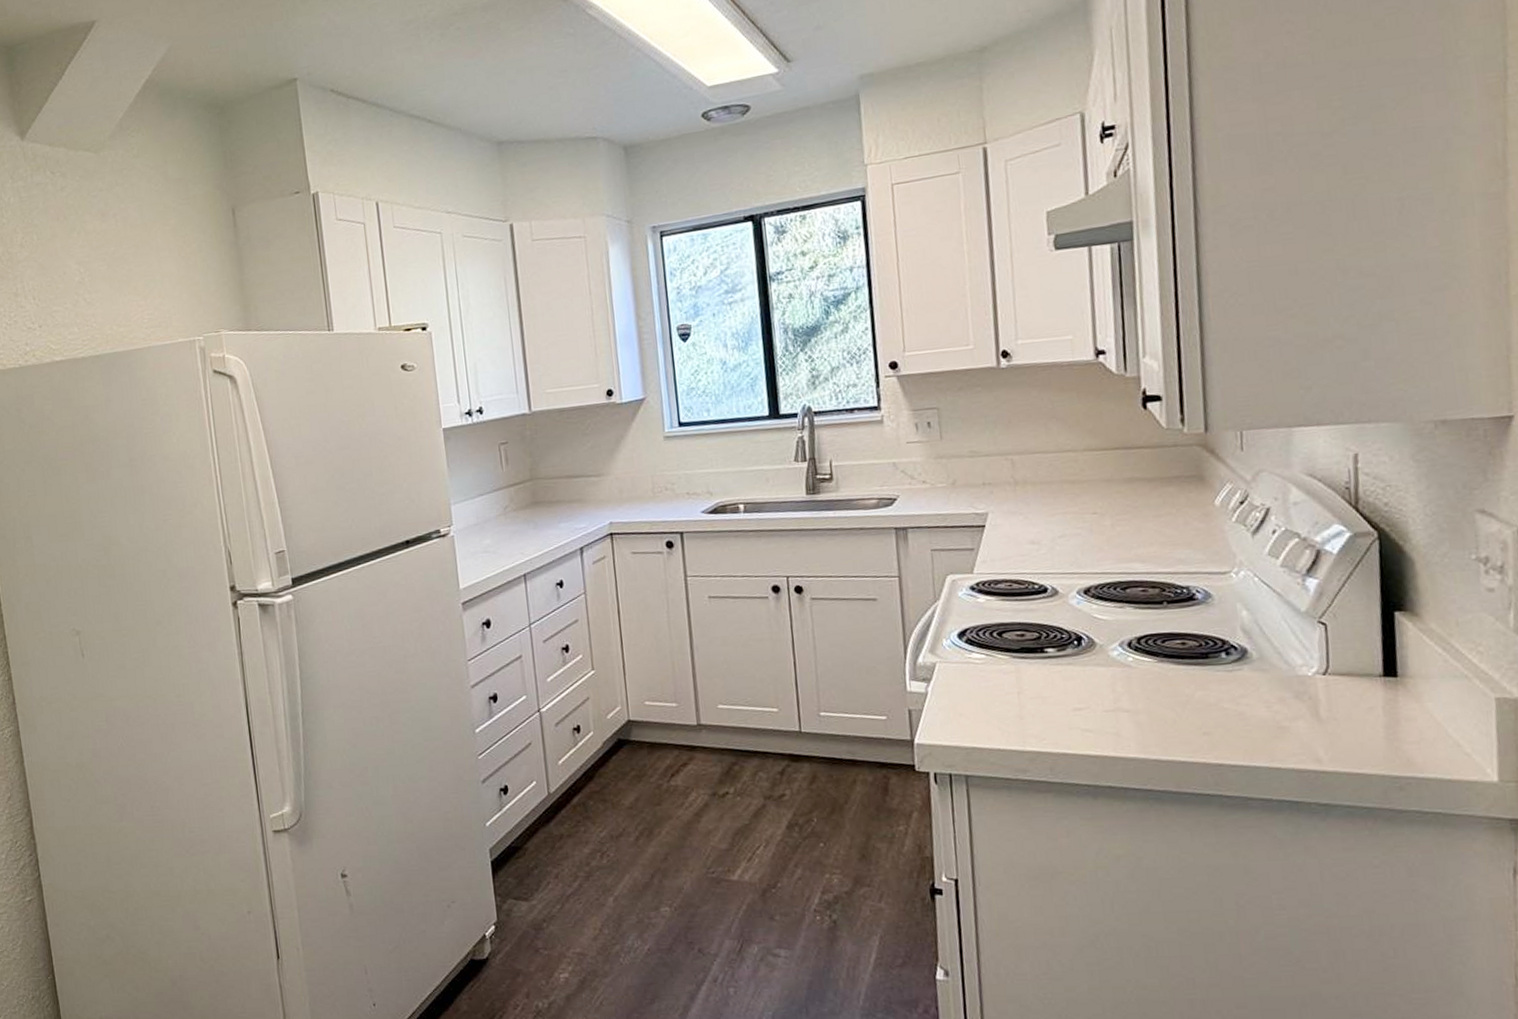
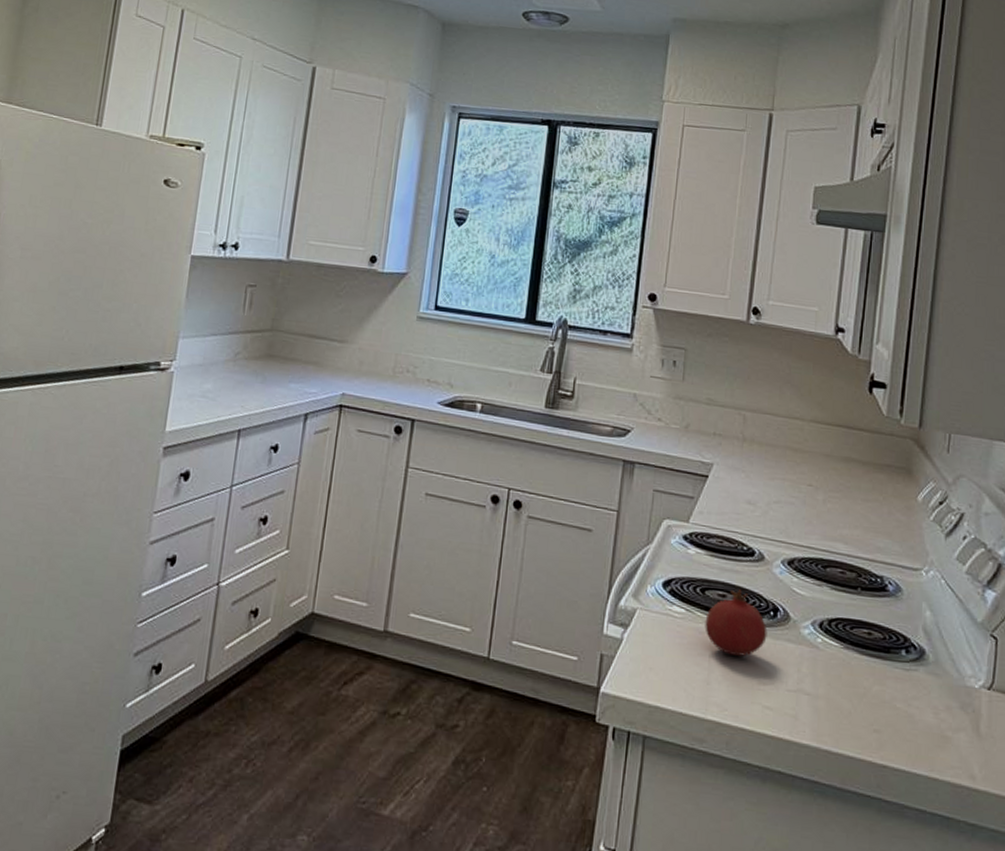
fruit: none [1007,626,1075,689] -> present [705,590,767,657]

